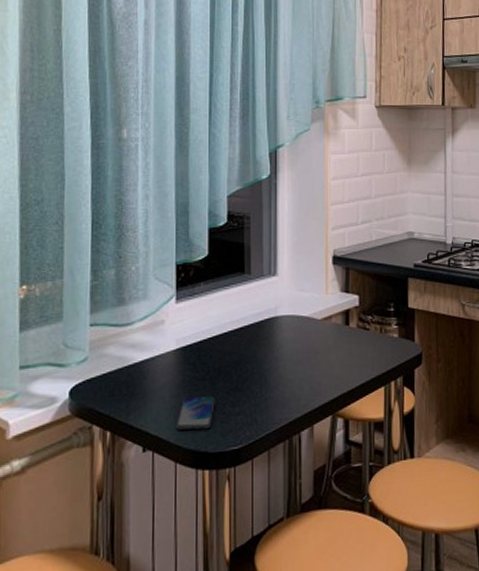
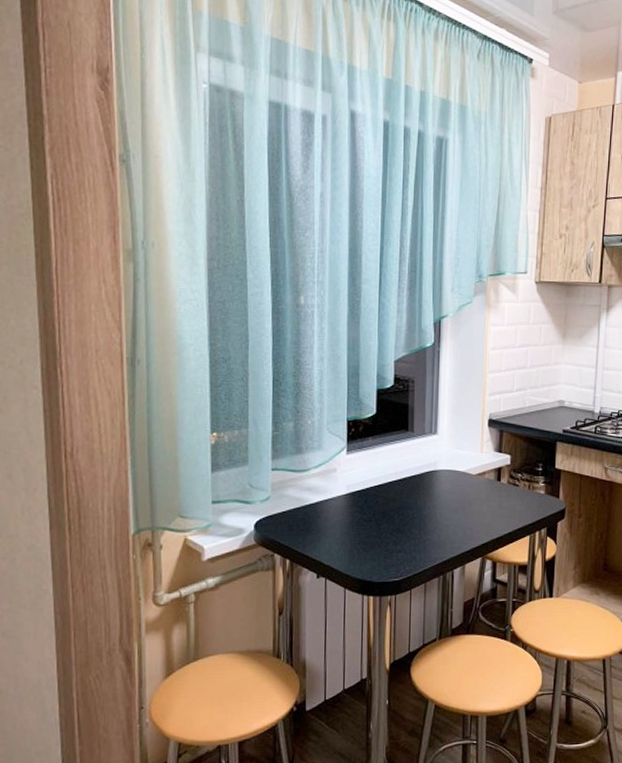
smartphone: present [176,396,215,430] -> none [345,534,380,563]

